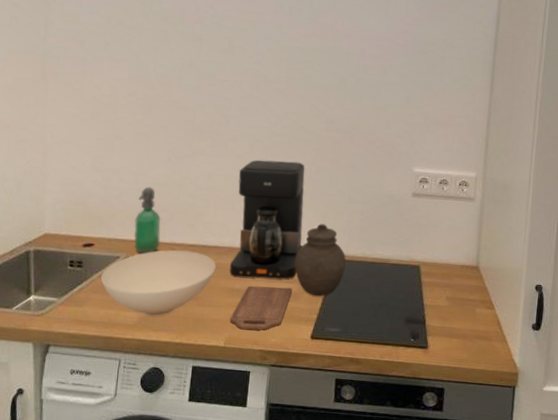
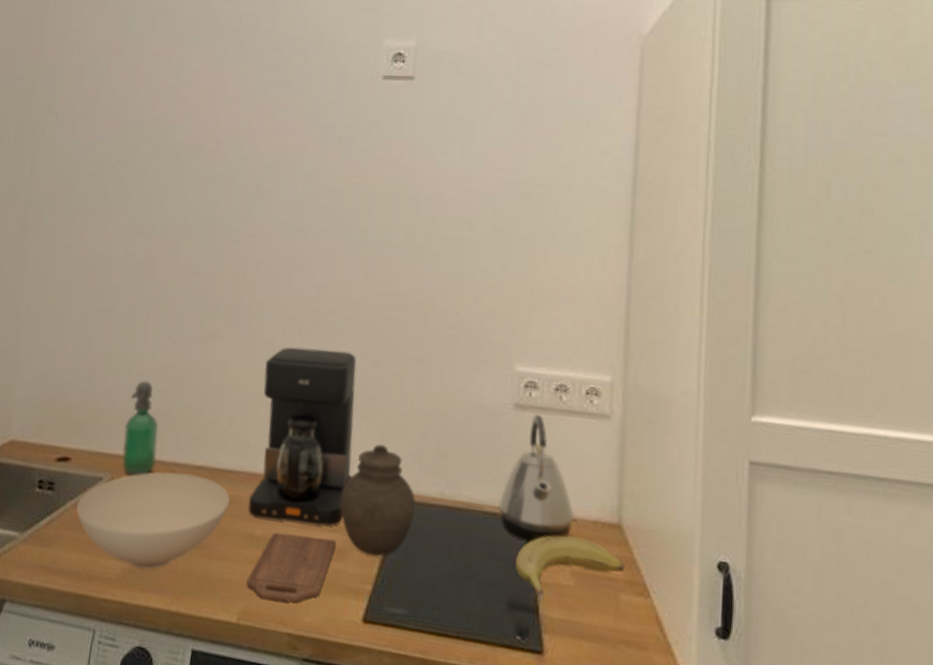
kettle: none [401,200,449,281] -> present [498,414,574,543]
fruit: none [411,275,480,317] -> present [515,535,625,601]

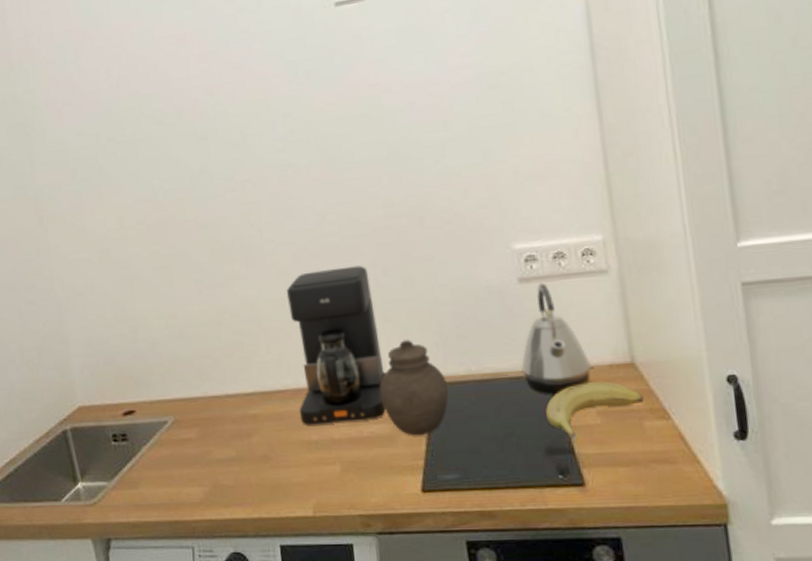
bowl: present [76,472,230,569] -> none [150,401,284,489]
soap dispenser: present [121,380,158,476] -> none [174,330,211,413]
cutting board: present [246,532,336,603] -> none [313,429,385,491]

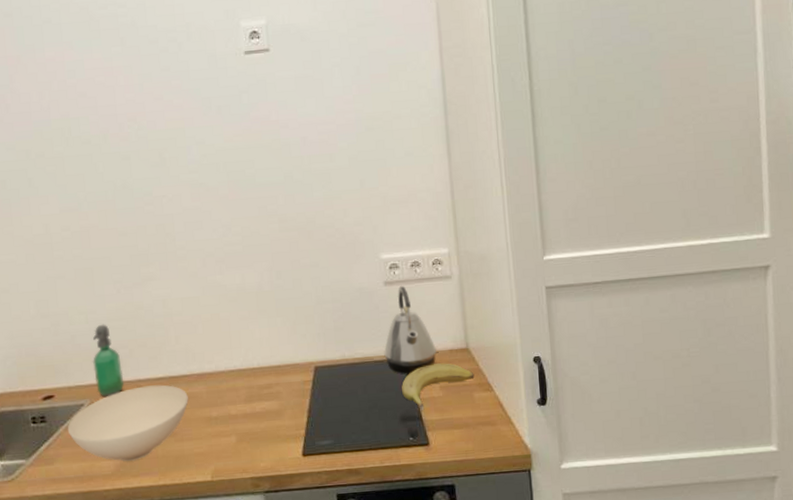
bowl: none [150,401,284,489] -> present [67,384,189,461]
soap dispenser: none [174,330,211,413] -> present [93,324,125,397]
coffee maker: present [286,265,386,425] -> none [195,270,277,404]
jar: present [379,340,449,436] -> none [270,331,327,410]

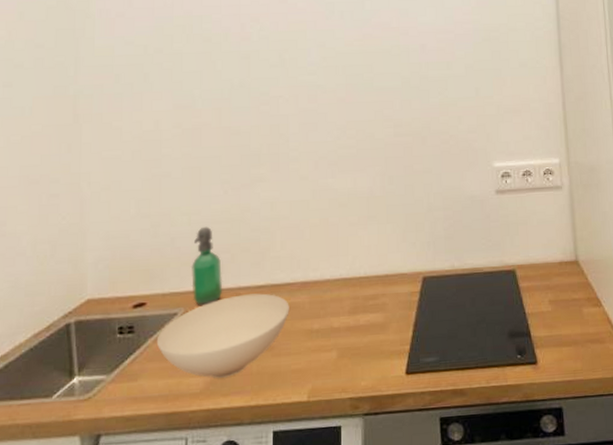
kettle: present [384,286,437,374] -> none [493,195,546,287]
fruit: present [402,363,475,411] -> none [510,276,584,327]

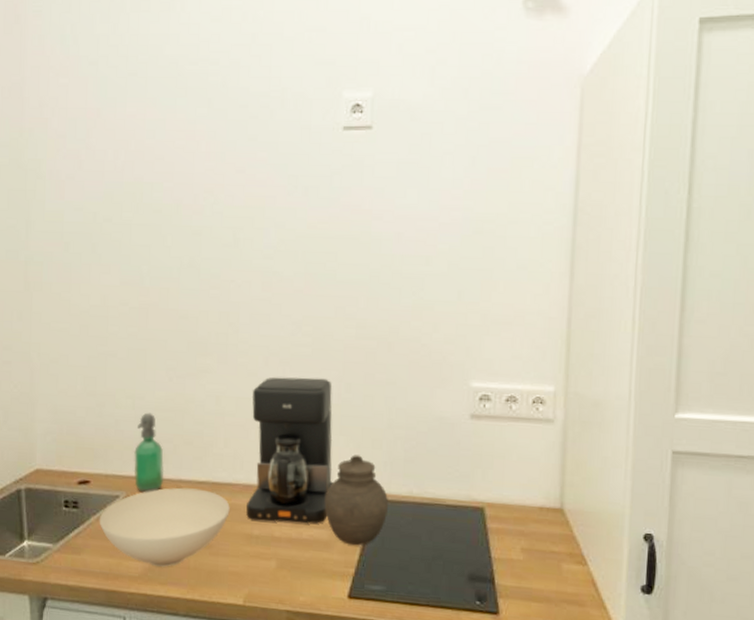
coffee maker: none [304,174,384,315] -> present [246,377,333,524]
jar: none [377,239,435,324] -> present [324,455,389,546]

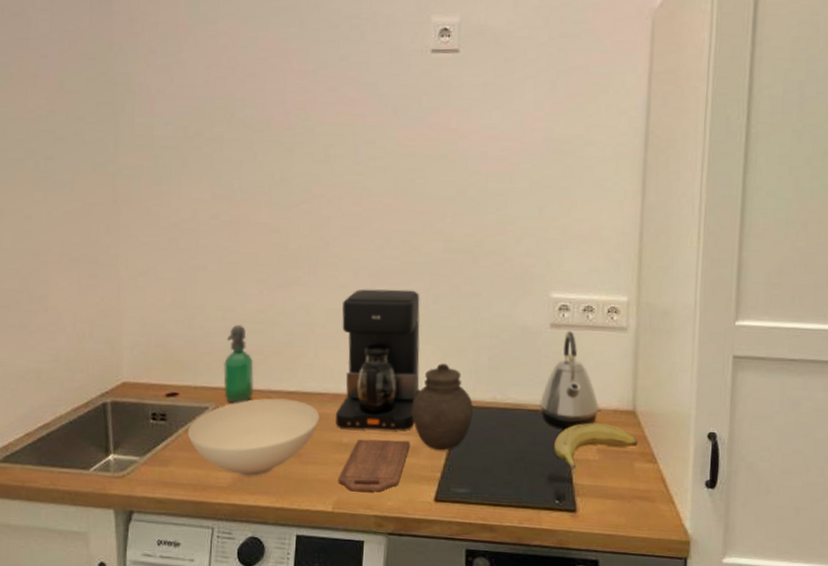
cutting board: none [249,531,323,587] -> present [338,439,410,492]
kettle: none [459,422,523,527] -> present [539,331,599,430]
fruit: none [474,520,566,573] -> present [554,422,638,473]

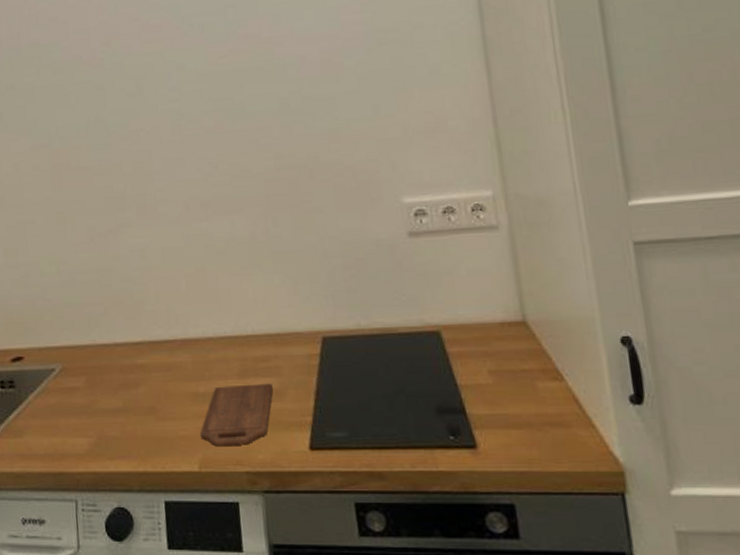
bowl: present [187,398,320,477] -> none [37,350,171,440]
soap dispenser: present [224,324,254,403] -> none [65,276,99,361]
coffee maker: present [336,289,421,430] -> none [177,216,275,377]
jar: present [412,363,474,451] -> none [268,292,338,391]
kettle: present [539,331,599,430] -> none [411,238,482,352]
fruit: present [554,422,638,473] -> none [436,340,537,402]

